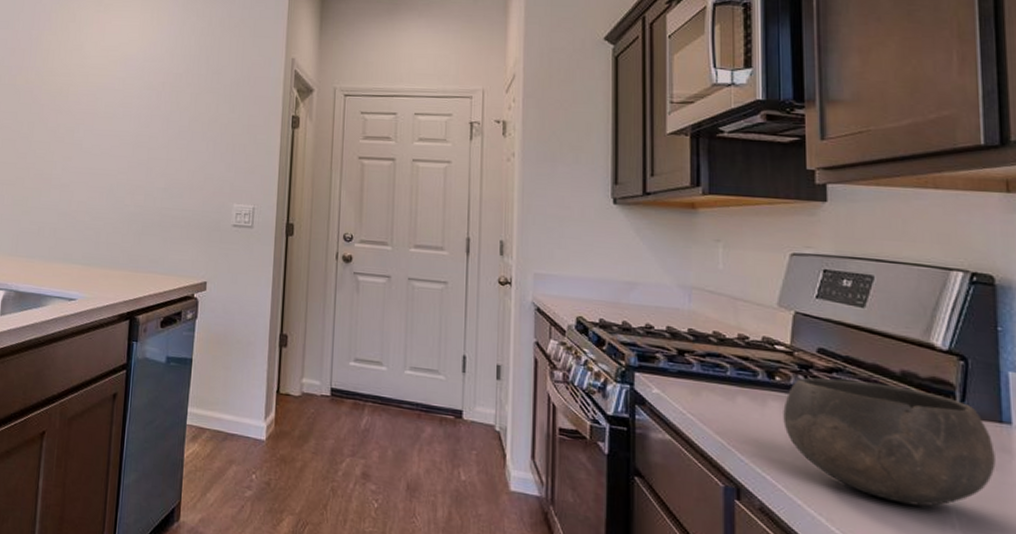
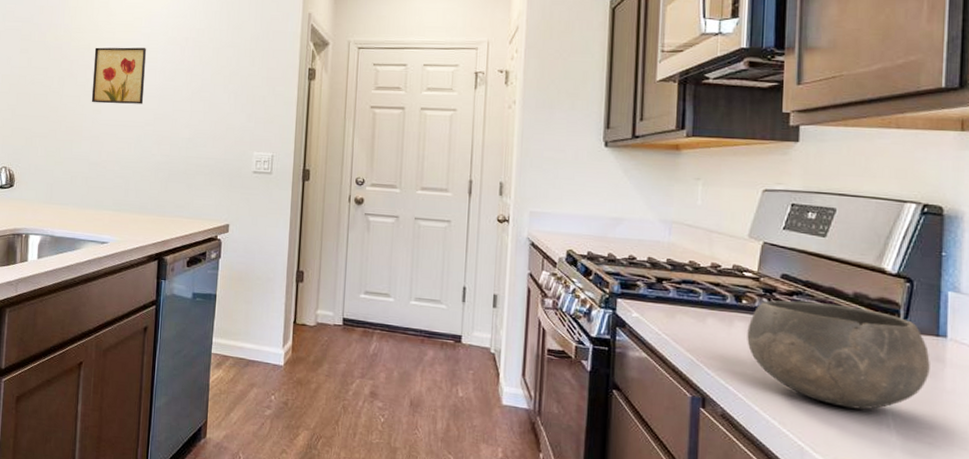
wall art: none [62,91,122,152] -> present [91,47,147,104]

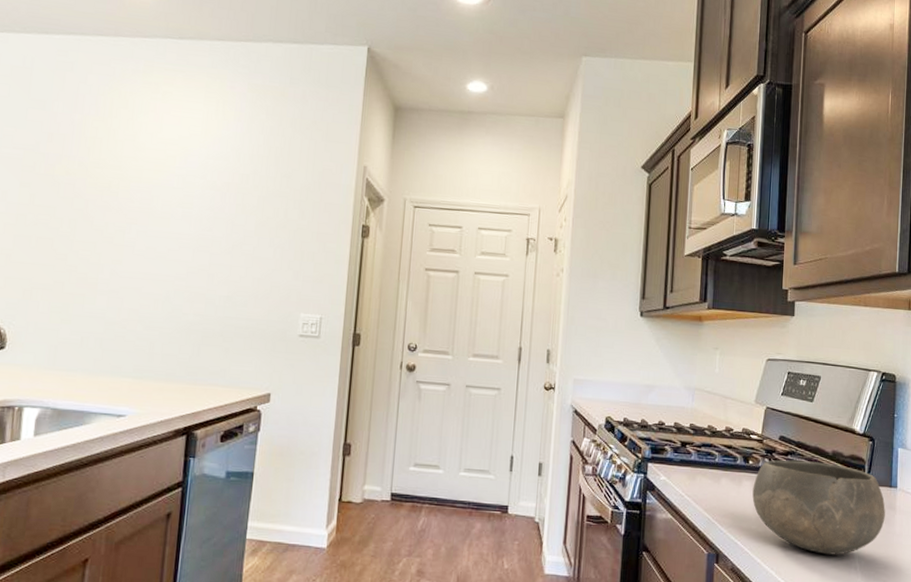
wall art: present [91,47,147,104] -> none [110,186,181,256]

